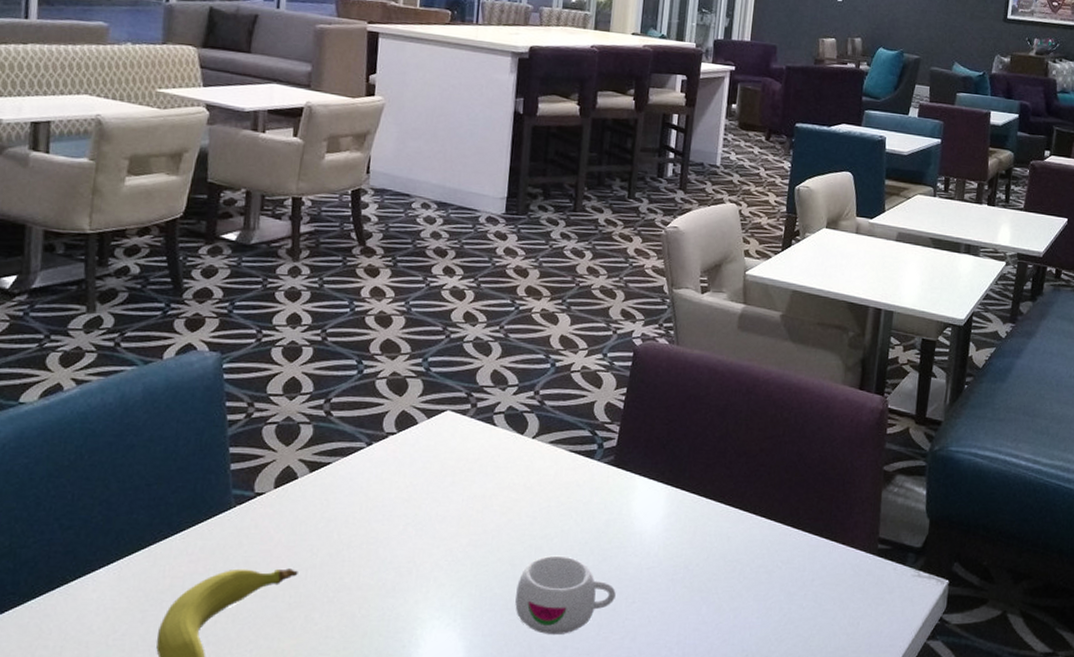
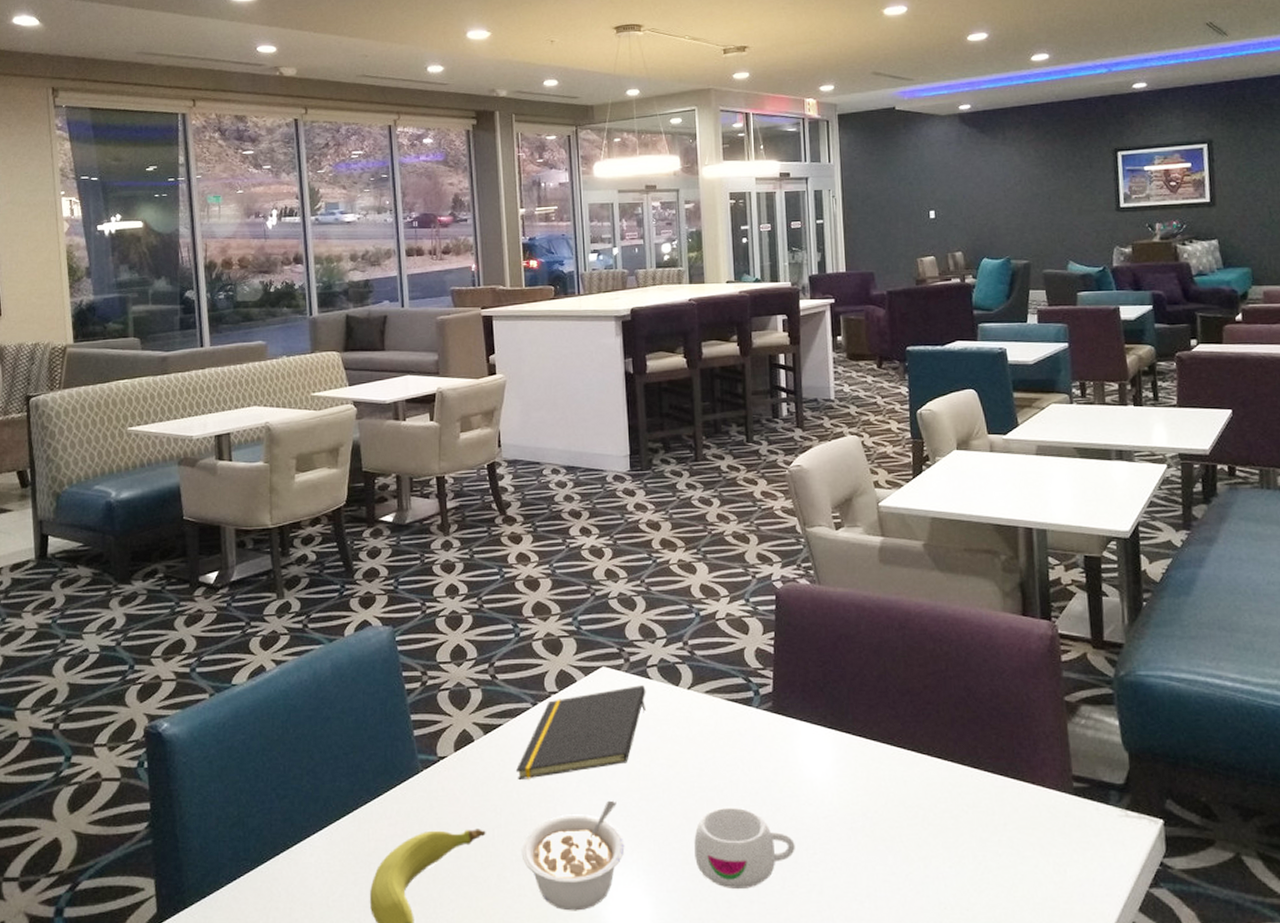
legume: none [334,544,446,654] -> present [521,800,625,911]
notepad: none [339,431,490,521] -> present [515,685,646,781]

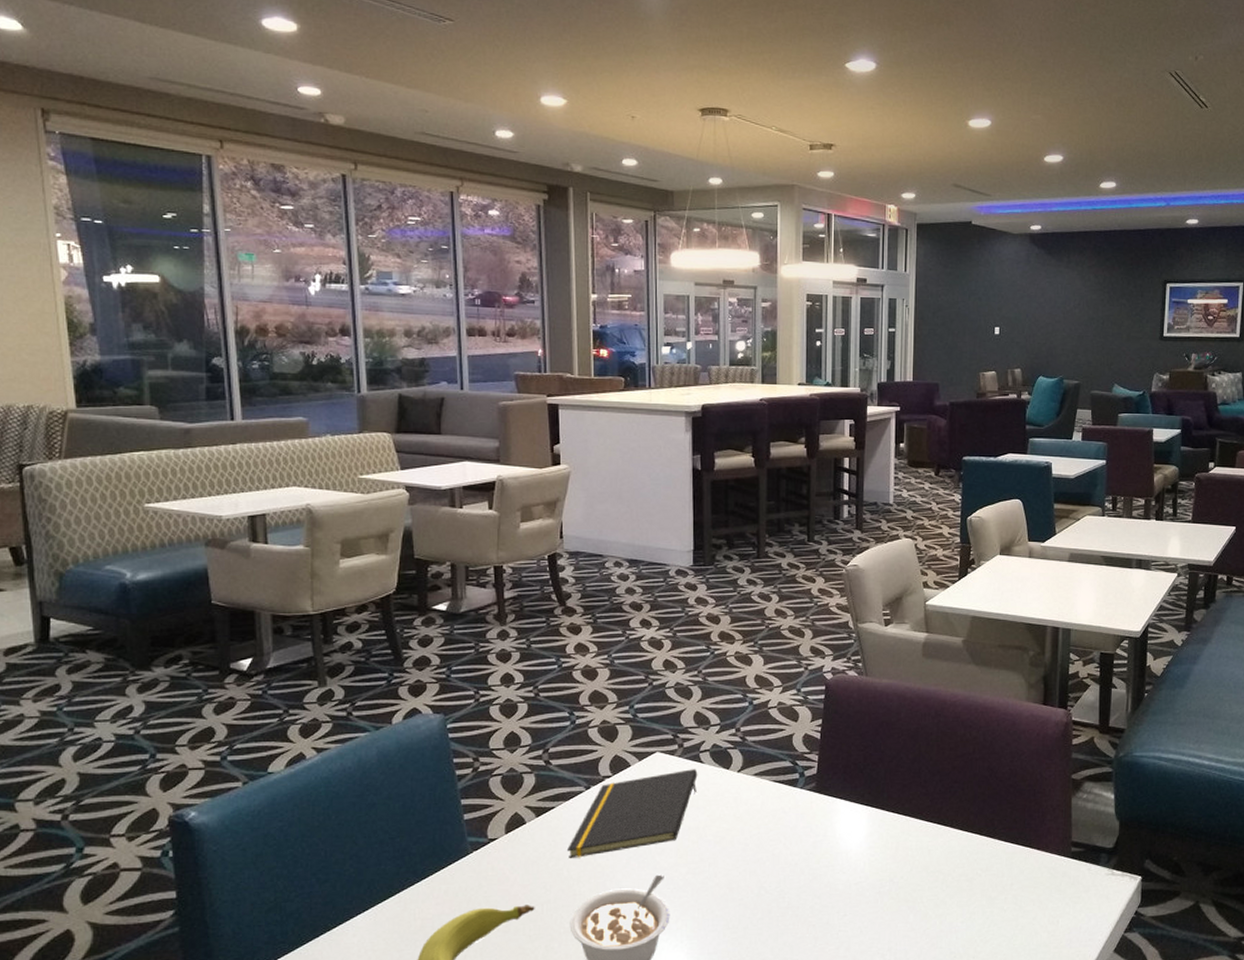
mug: present [694,807,795,889] -> none [736,877,828,949]

